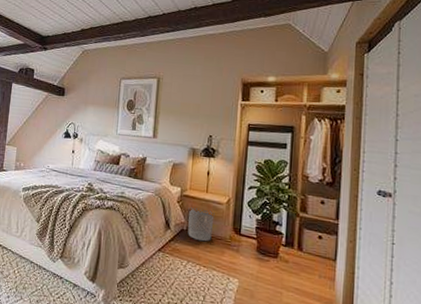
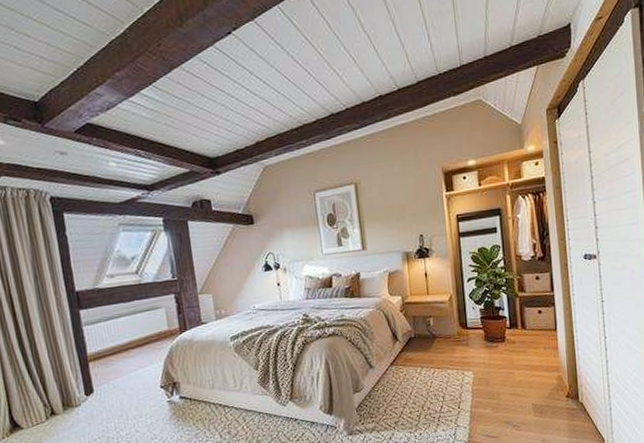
waste bin: present [188,207,215,242] -> none [412,312,441,345]

